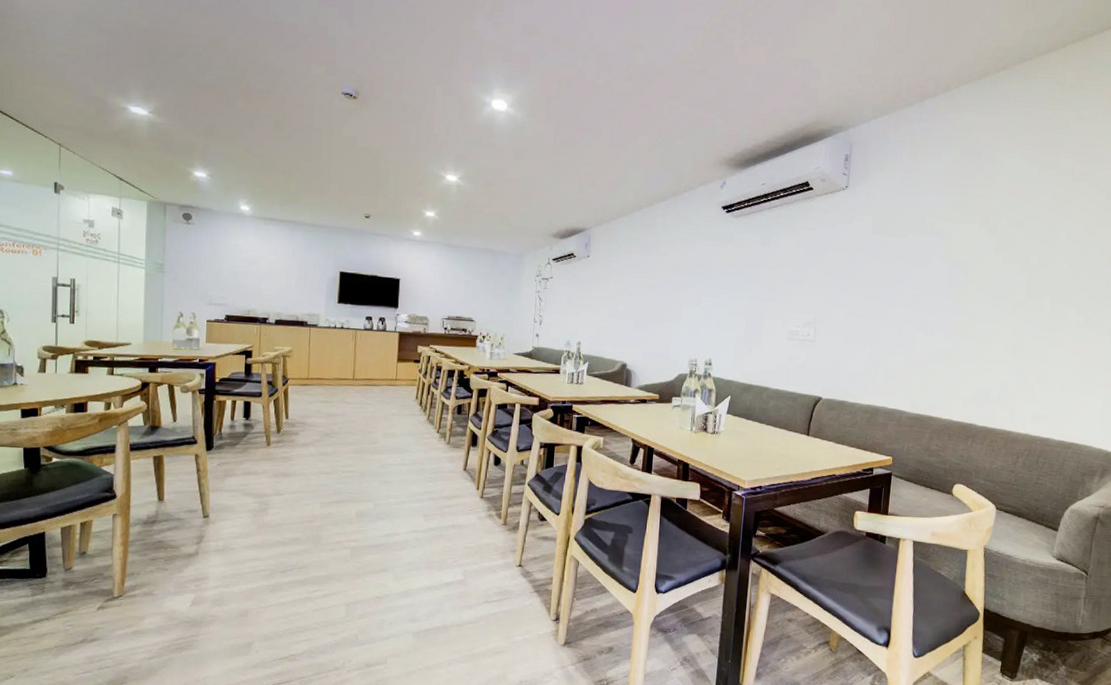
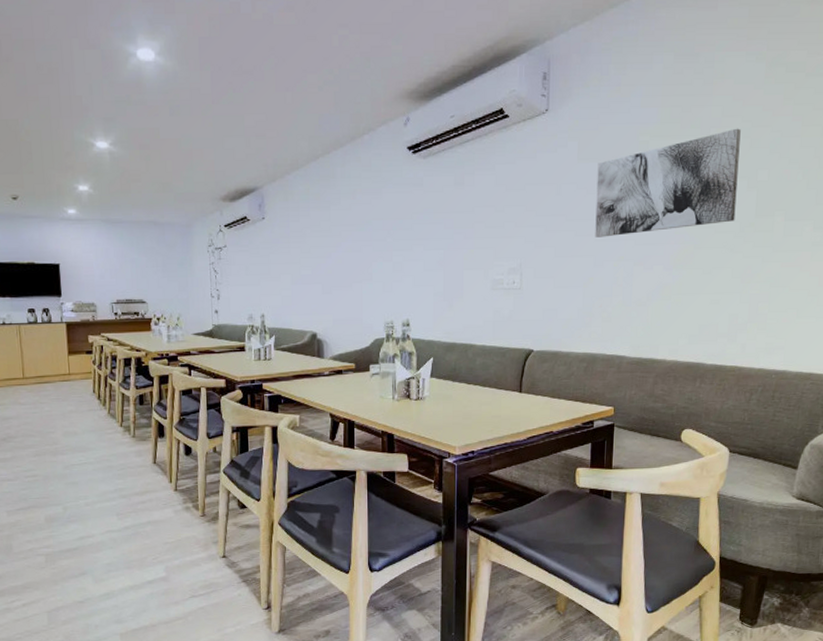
wall art: none [883,218,1016,303] -> present [595,128,741,238]

